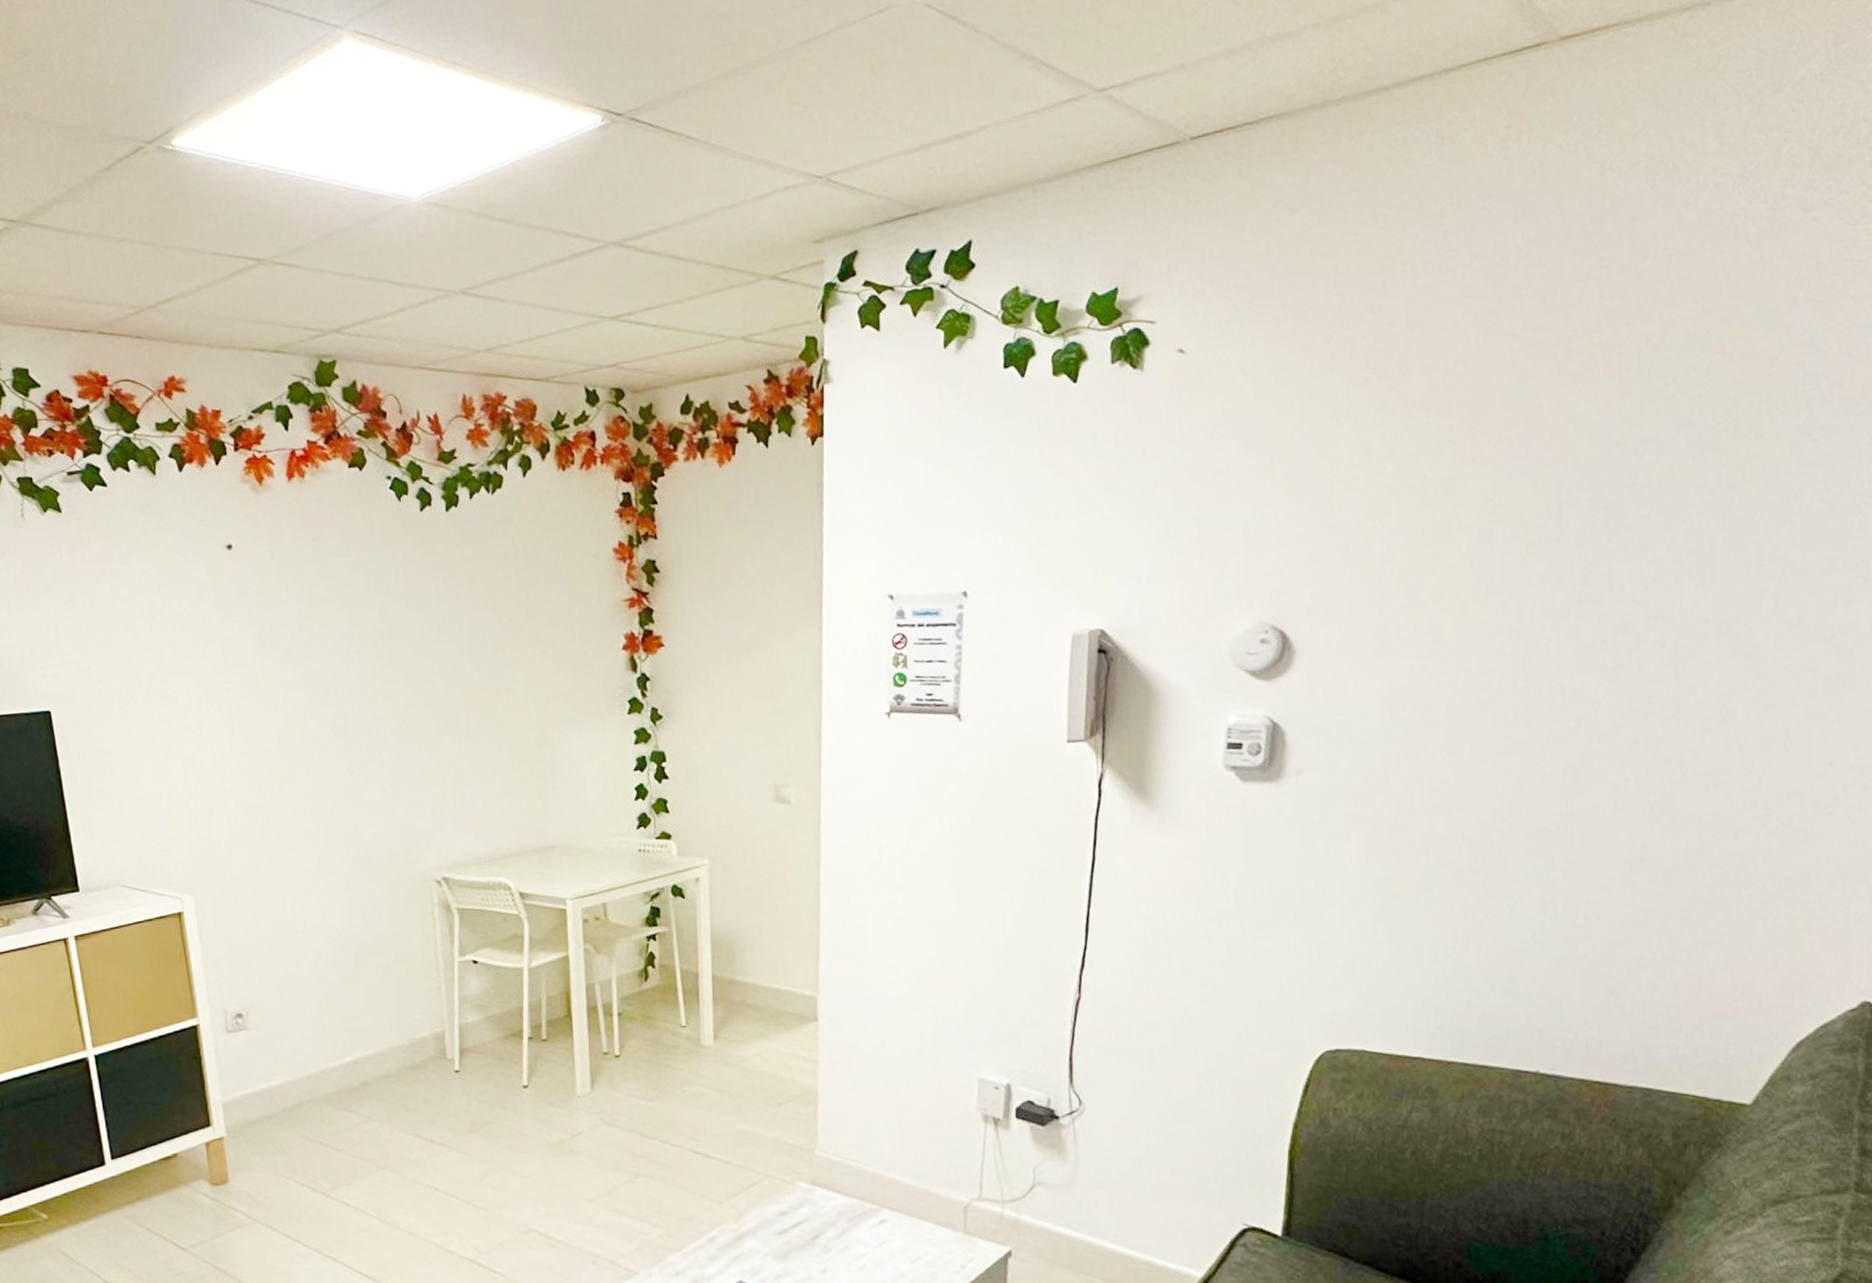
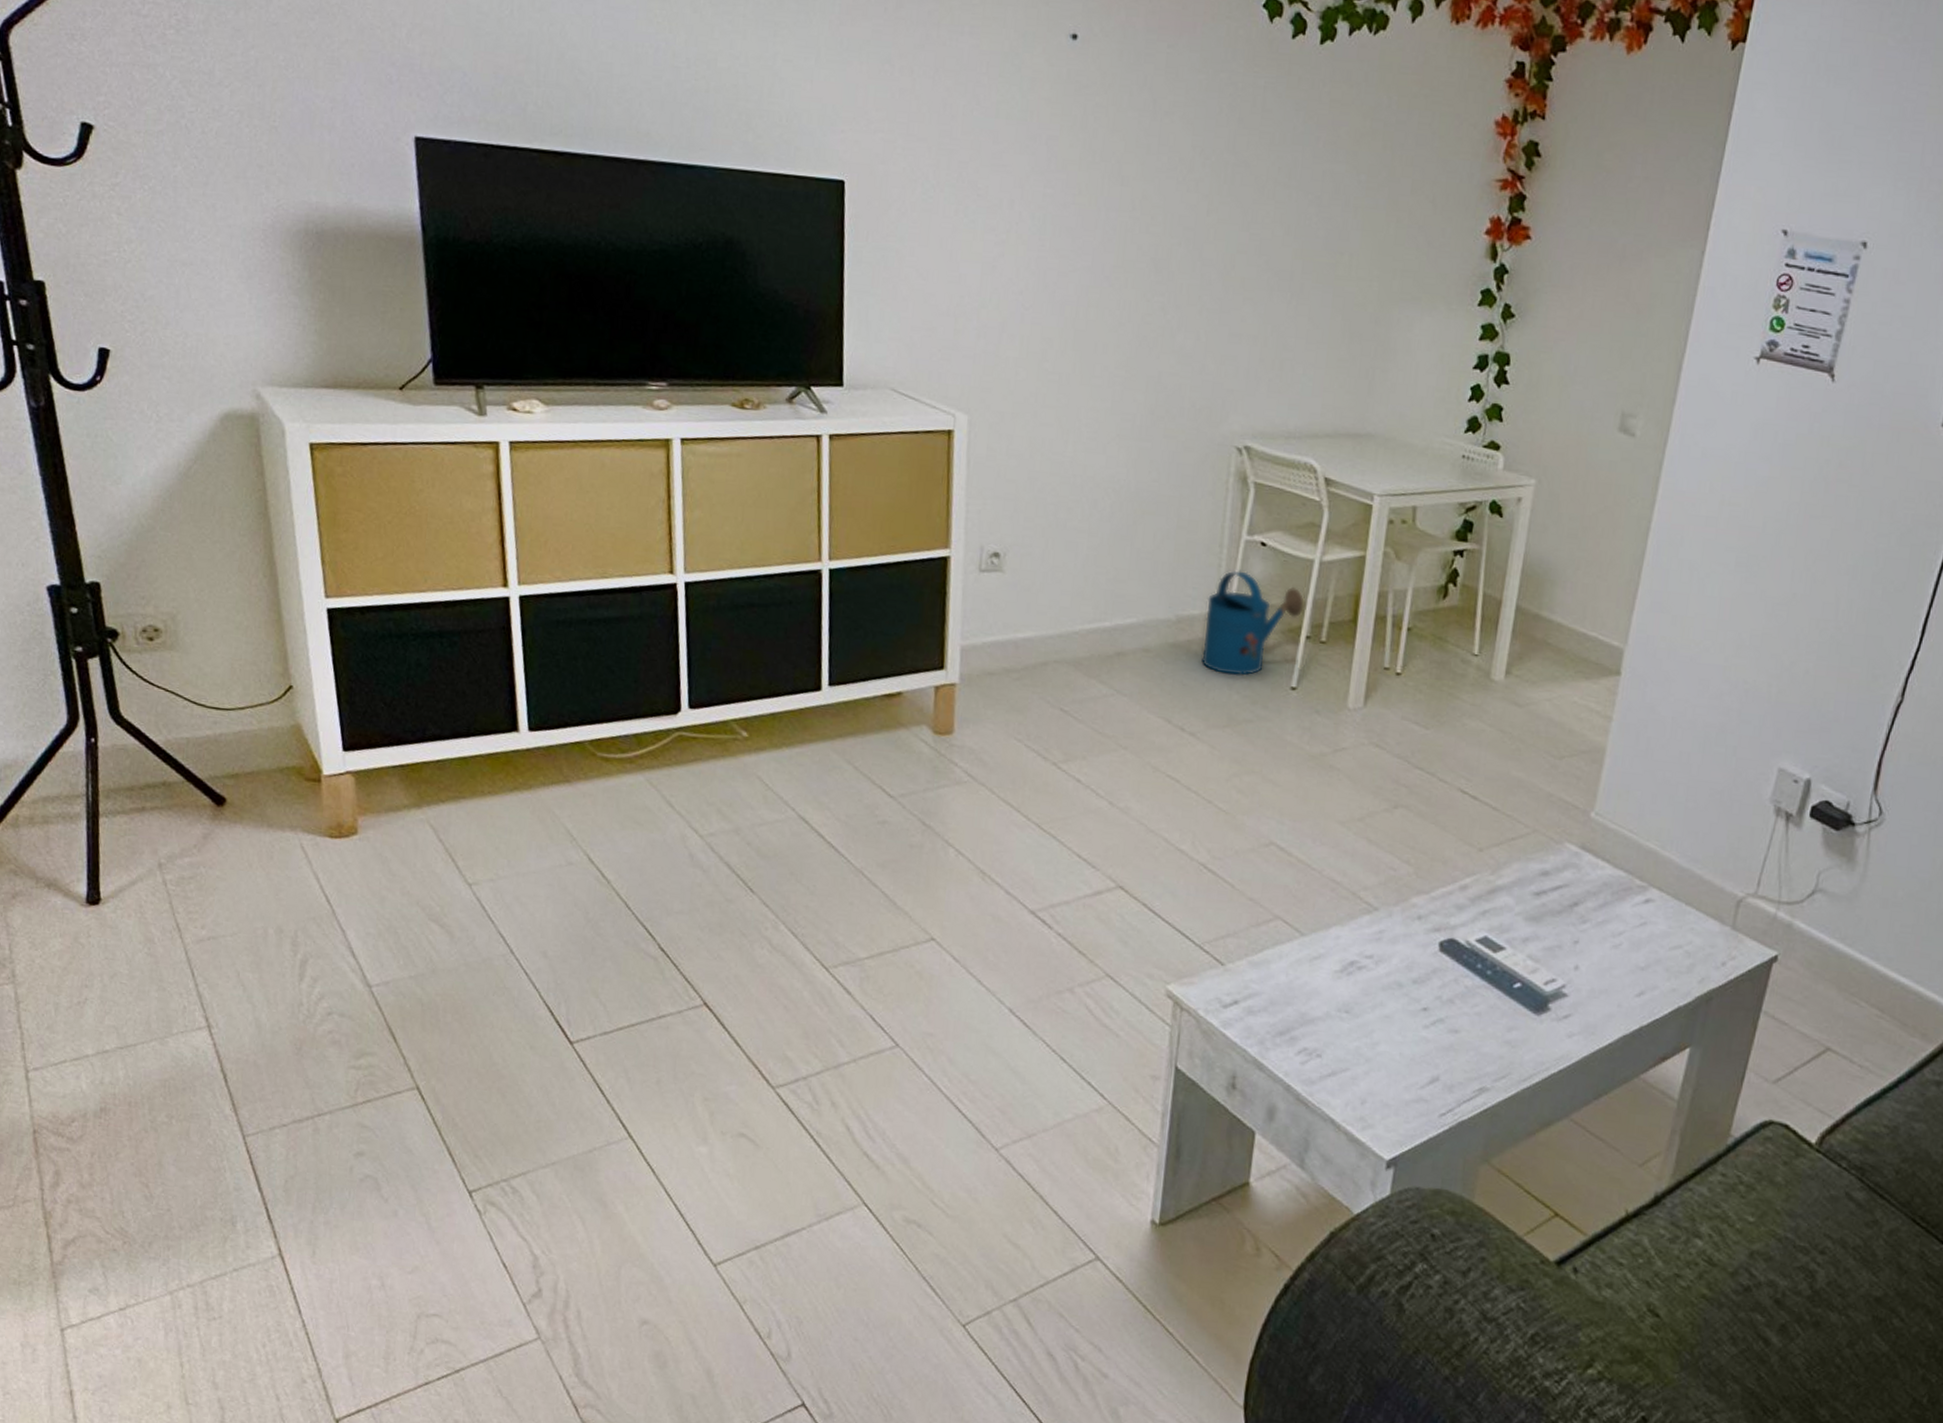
watering can: none [434,989,522,1085] -> present [1202,570,1305,676]

